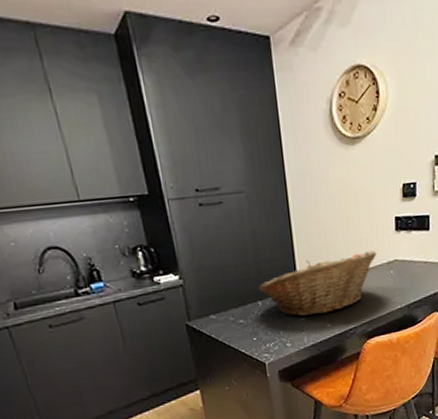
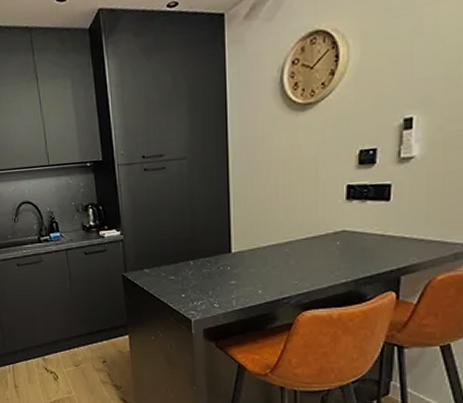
fruit basket: present [259,250,377,317] -> none [192,219,322,280]

